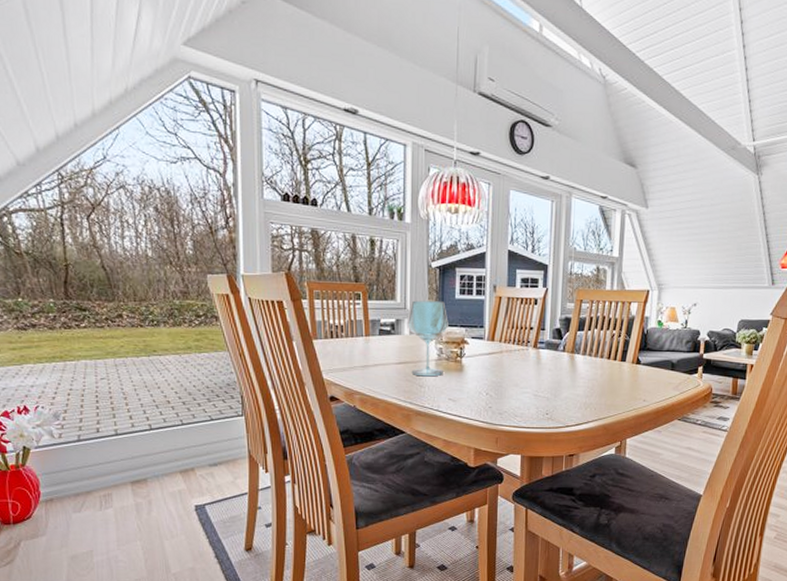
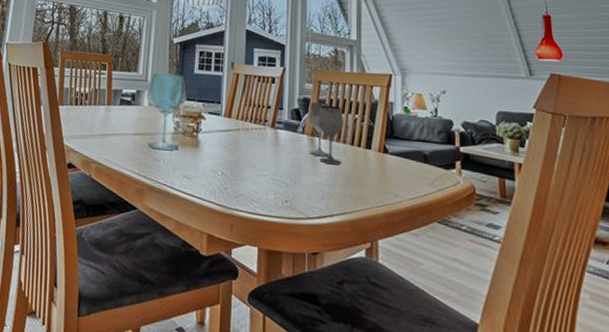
wineglass: none [569,321,602,378] -> present [308,102,343,165]

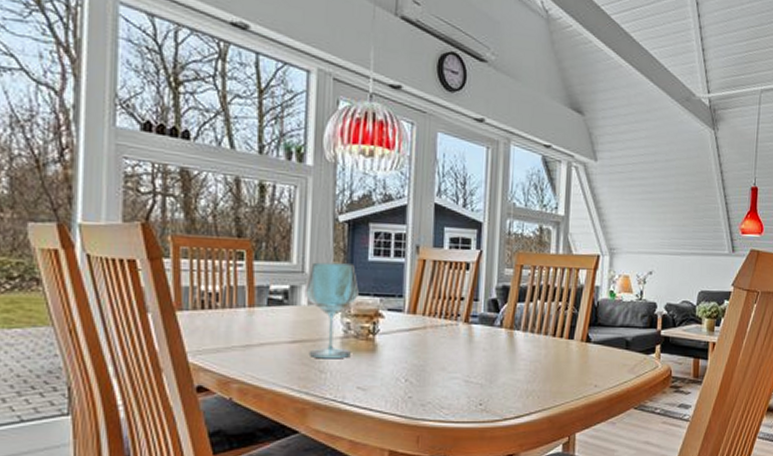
wineglass: present [308,102,343,165] -> none [507,290,546,360]

